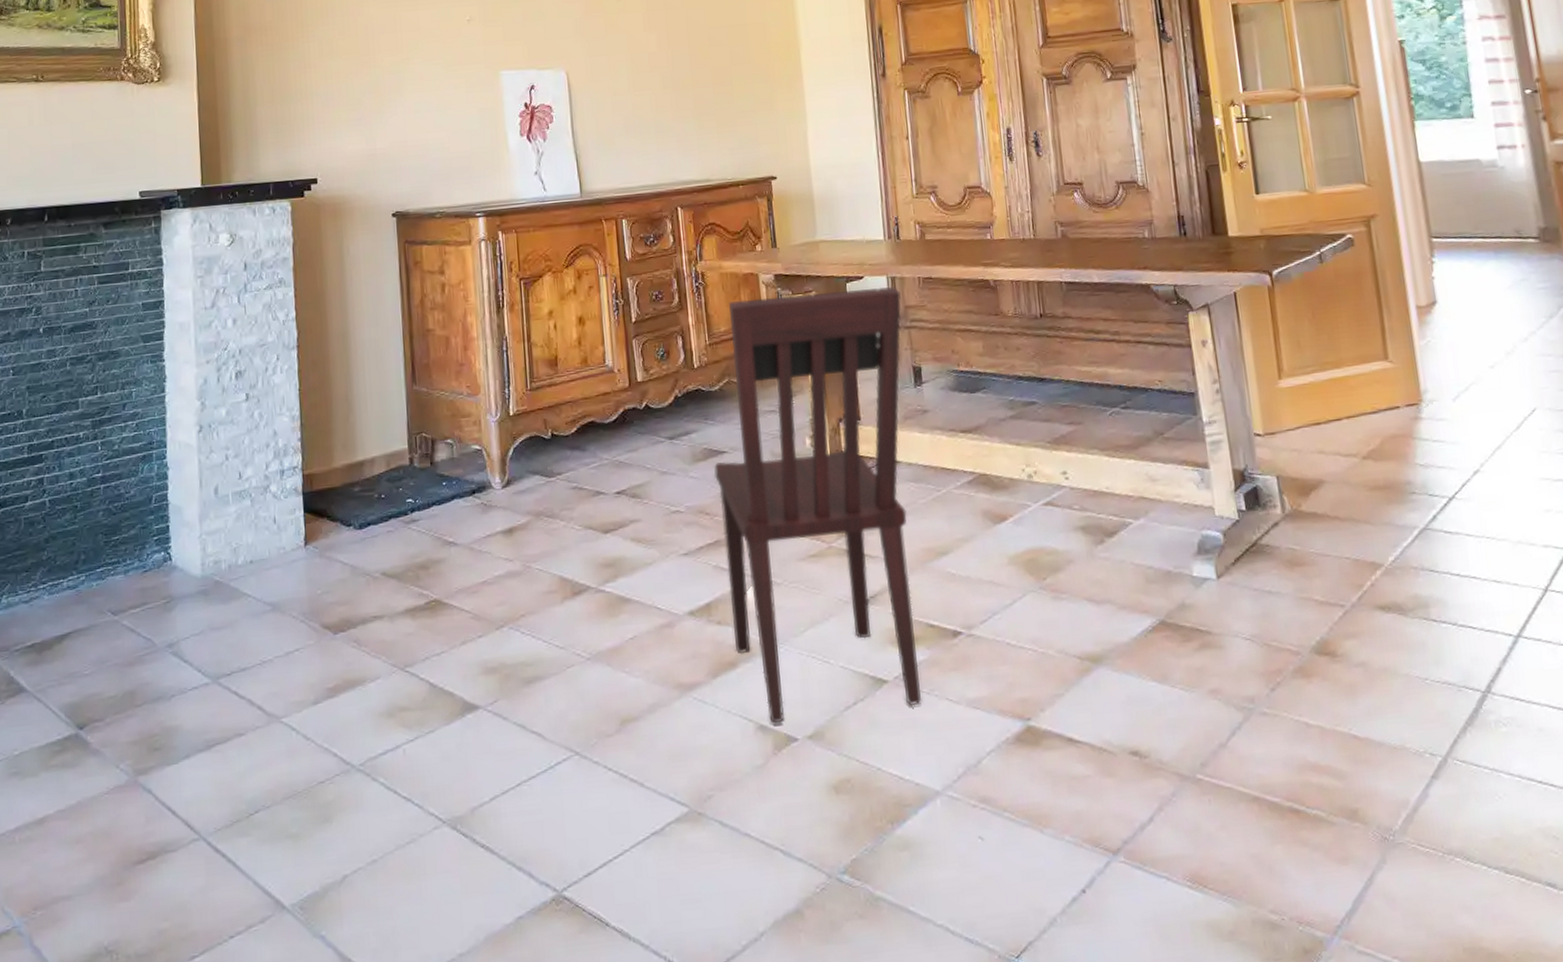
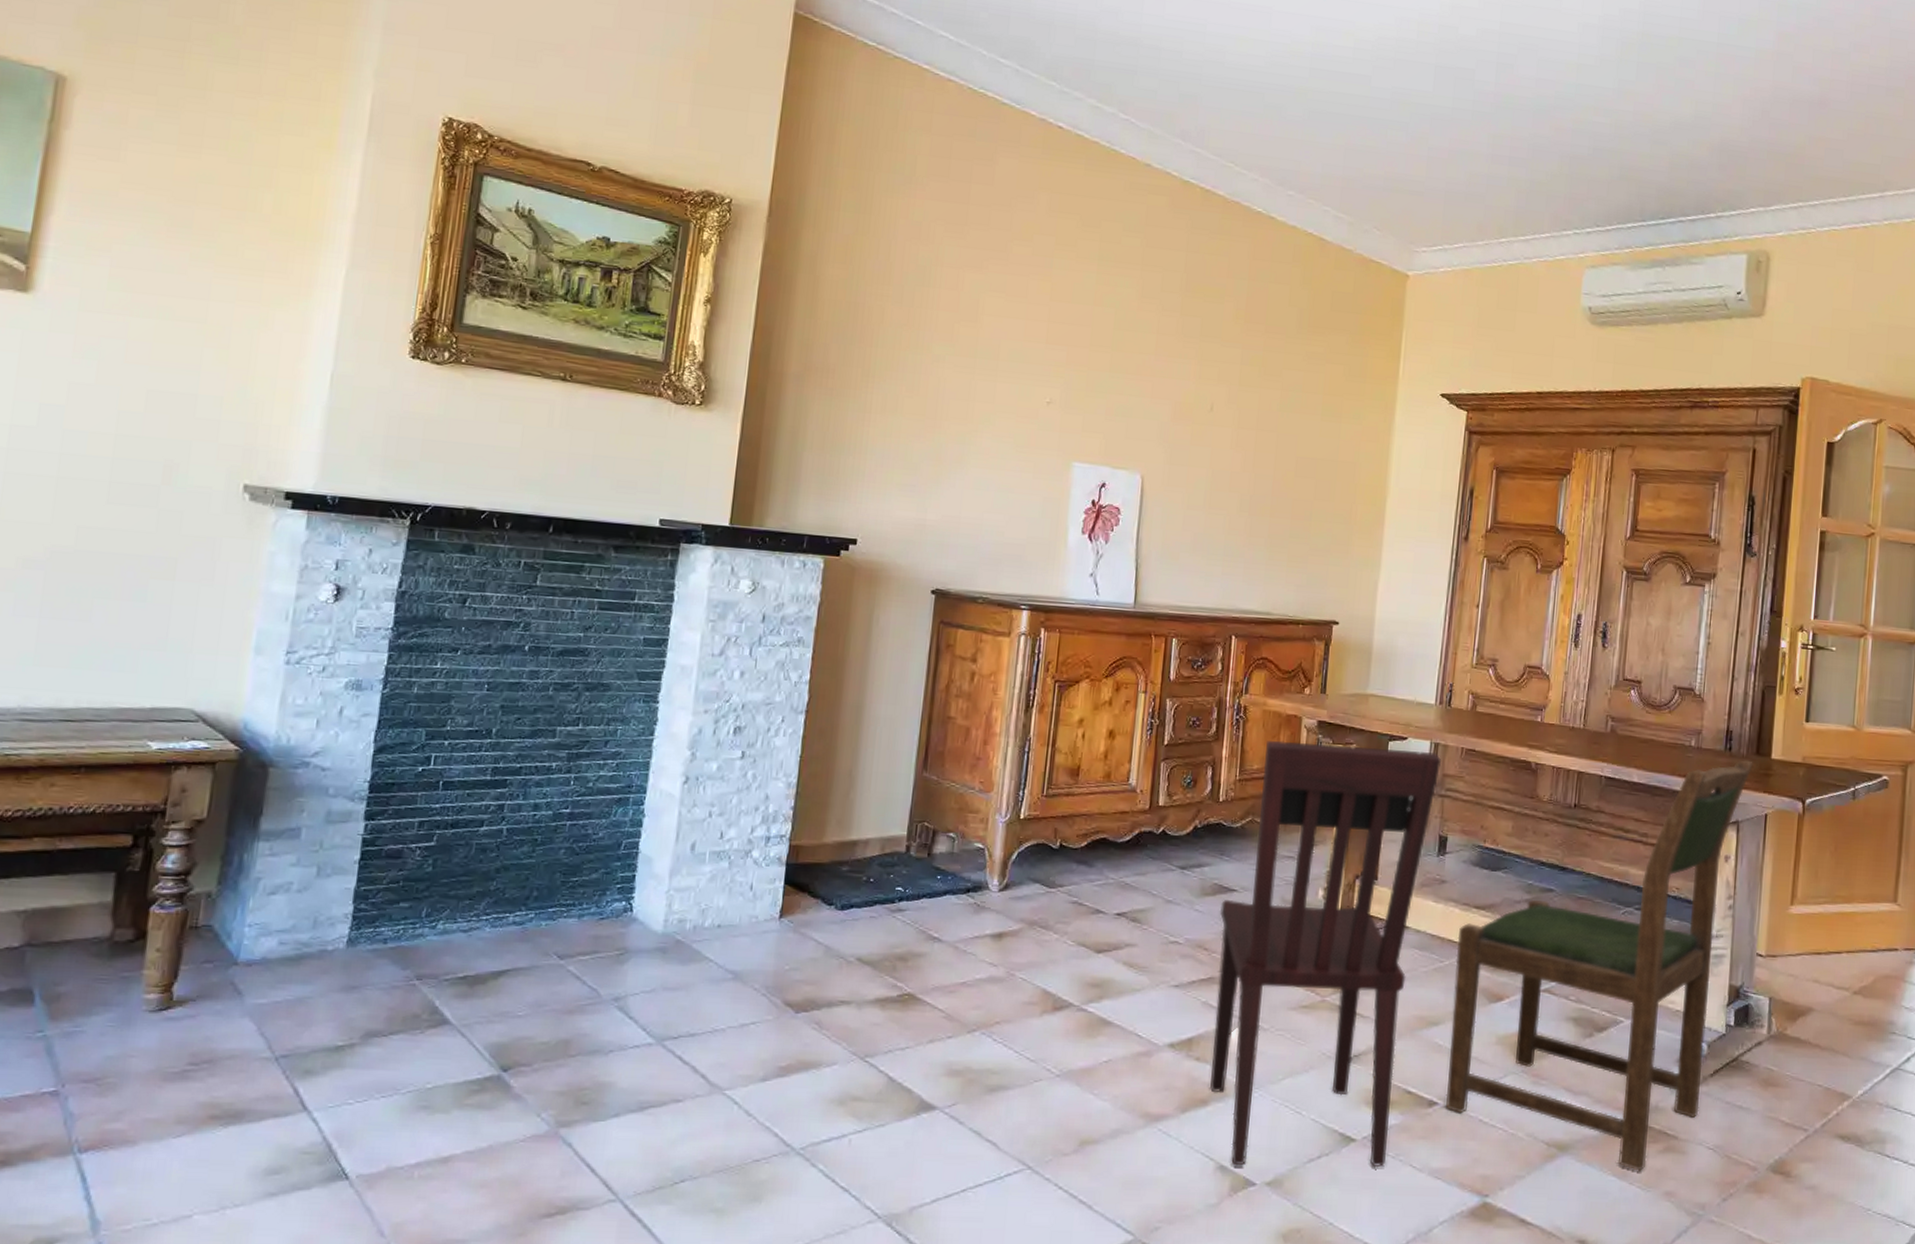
dining chair: none [950,242,1228,673] -> present [1446,760,1753,1171]

